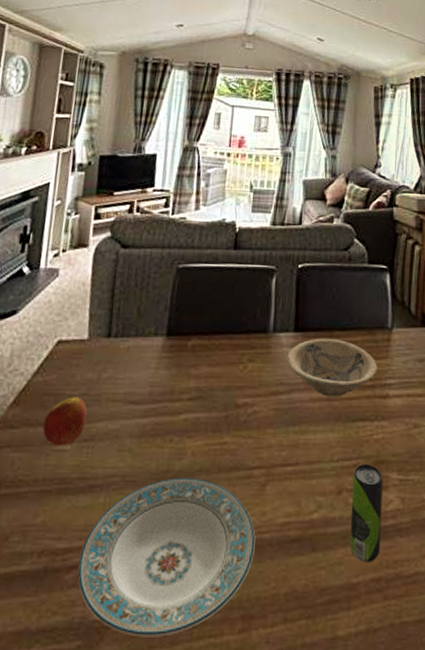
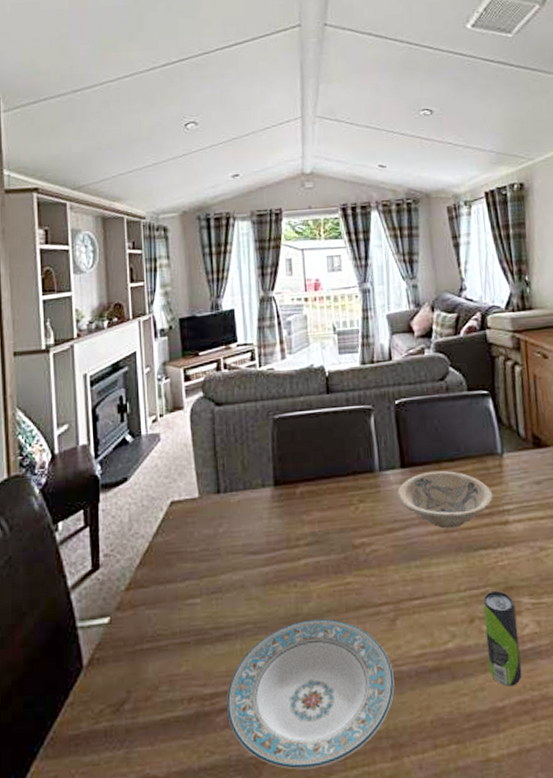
apple: present [43,397,88,447] -> none [170,553,212,601]

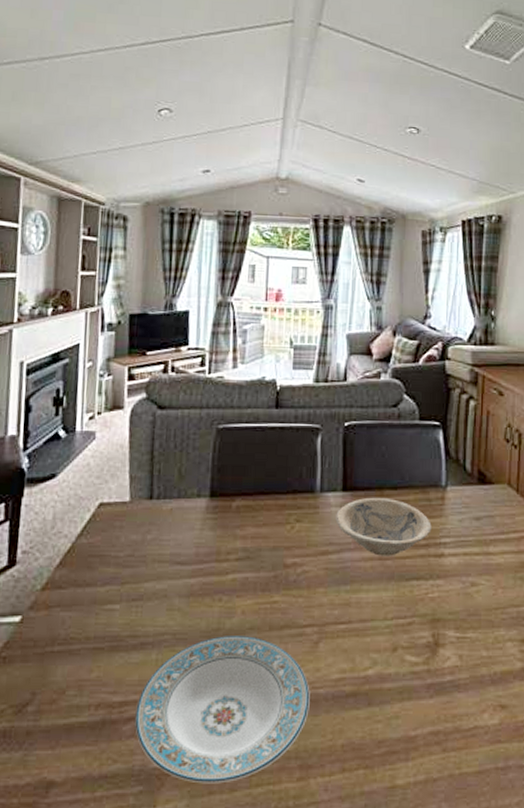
beverage can: present [483,591,522,687] -> none [406,622,440,717]

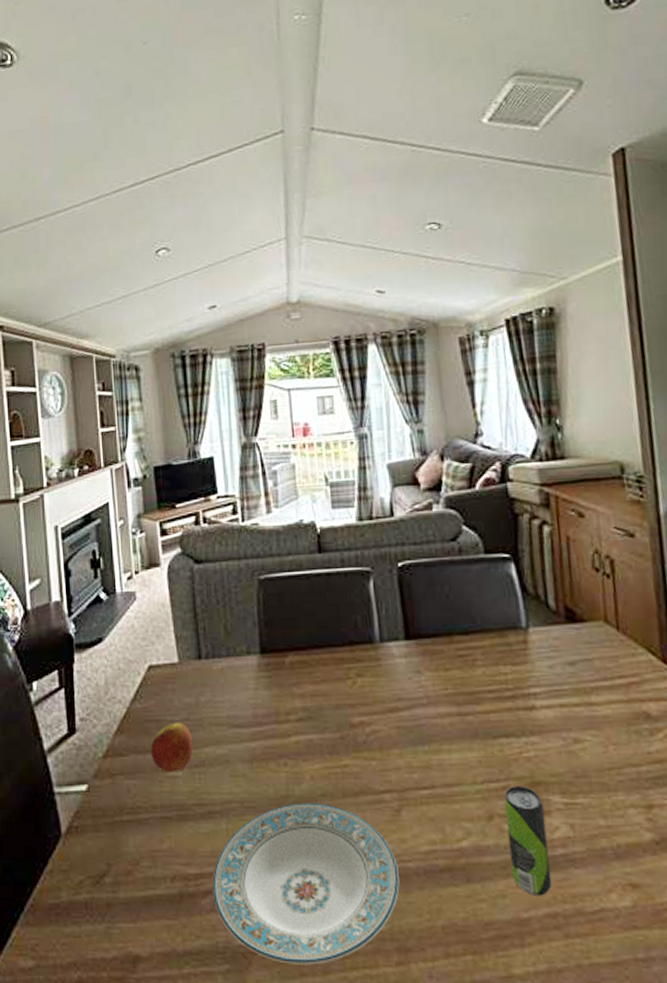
apple: none [90,558,135,606] -> present [150,722,194,773]
bowl: present [335,497,432,556] -> none [401,644,516,711]
beverage can: none [406,622,440,717] -> present [504,786,552,896]

